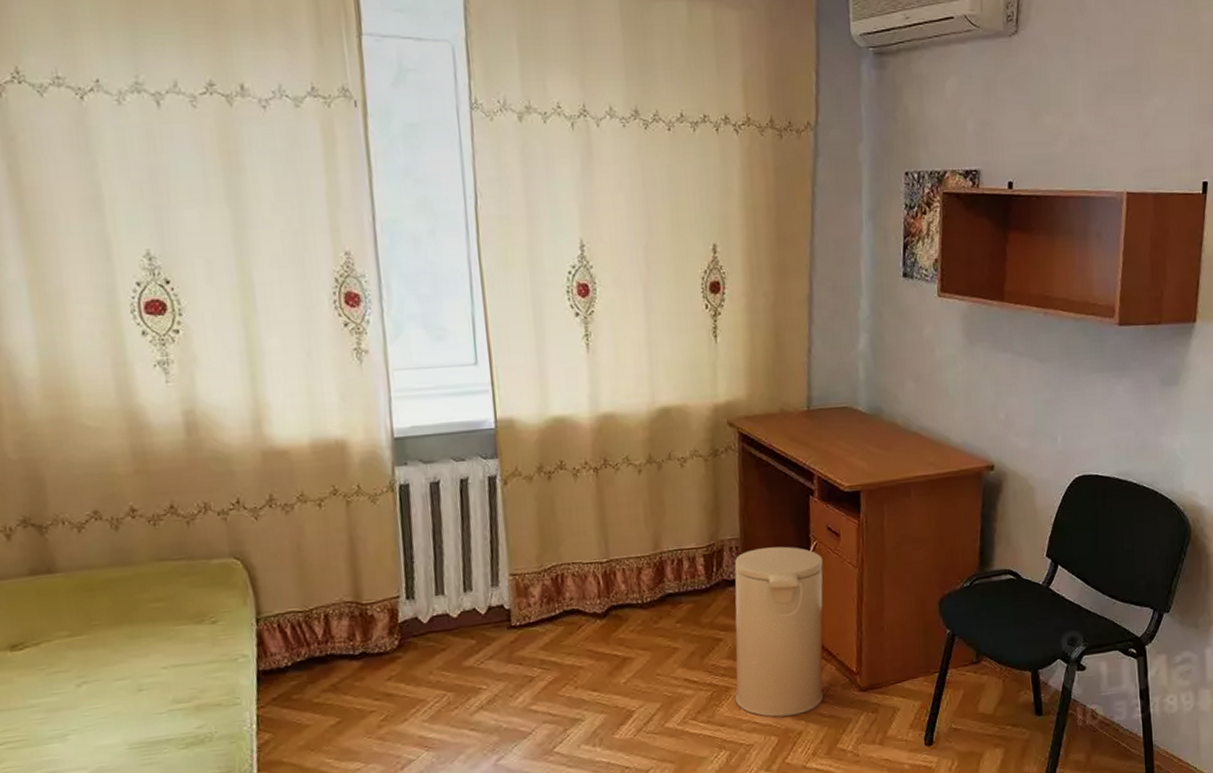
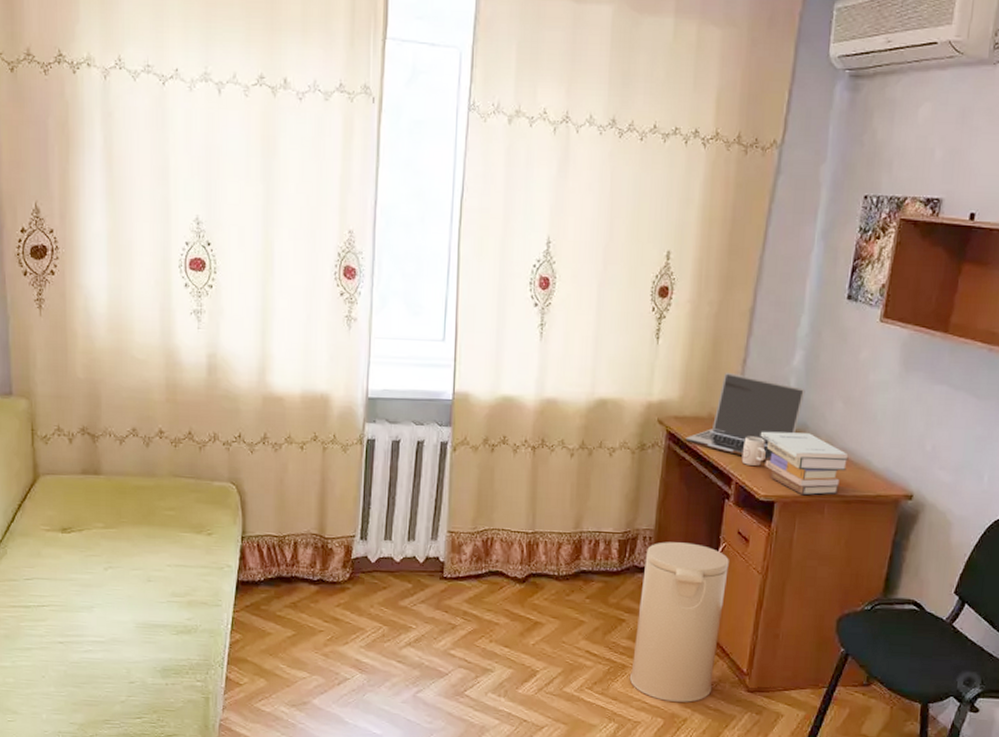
laptop: none [759,363,875,452] -> present [685,372,806,462]
mug: none [819,426,845,458] -> present [741,436,766,467]
books: none [835,416,927,481] -> present [760,431,849,496]

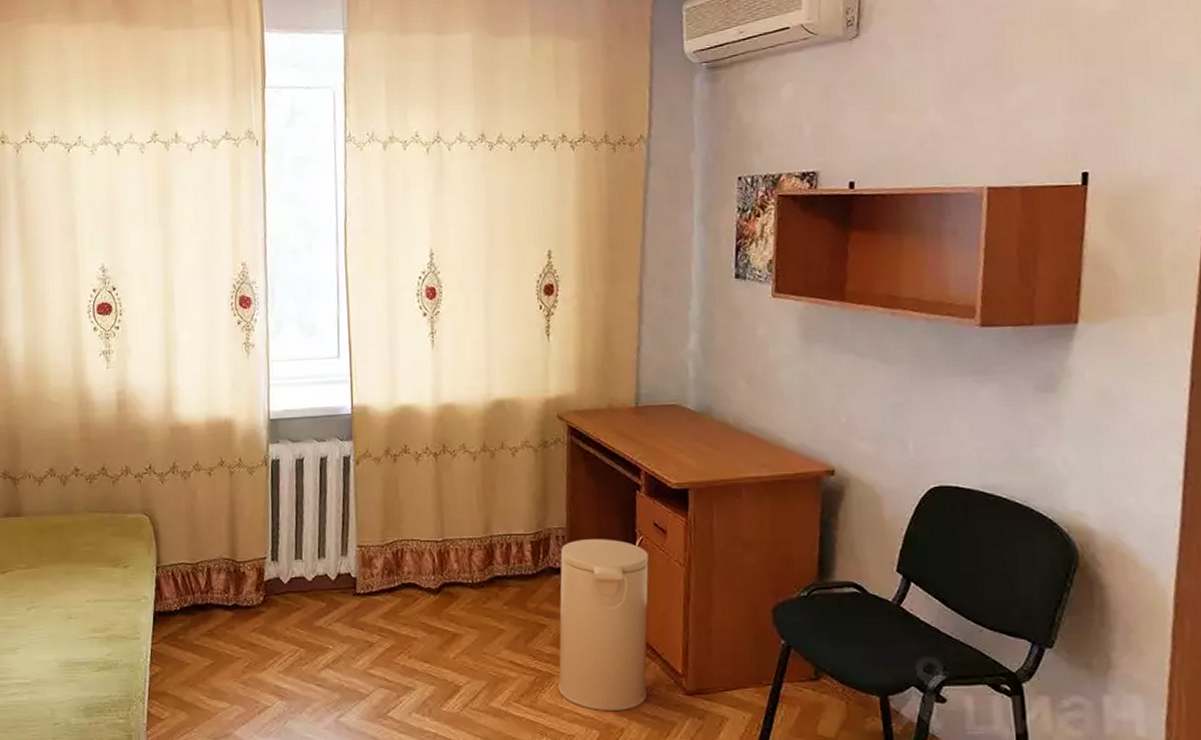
laptop: present [685,372,806,462] -> none [587,361,705,449]
mug: present [741,436,766,467] -> none [647,423,673,455]
books: present [760,431,849,496] -> none [664,415,760,480]

